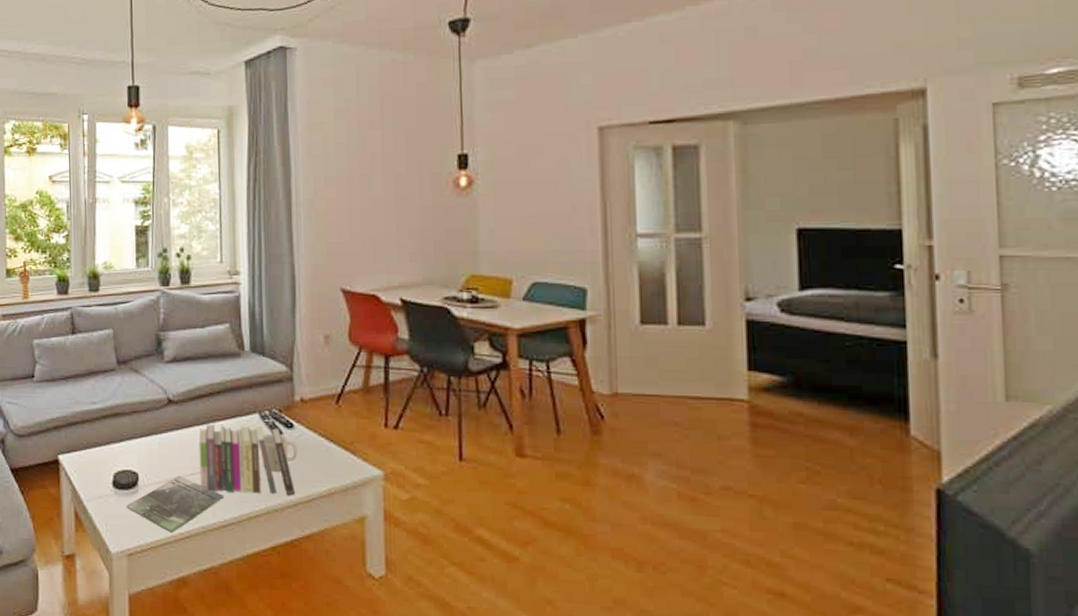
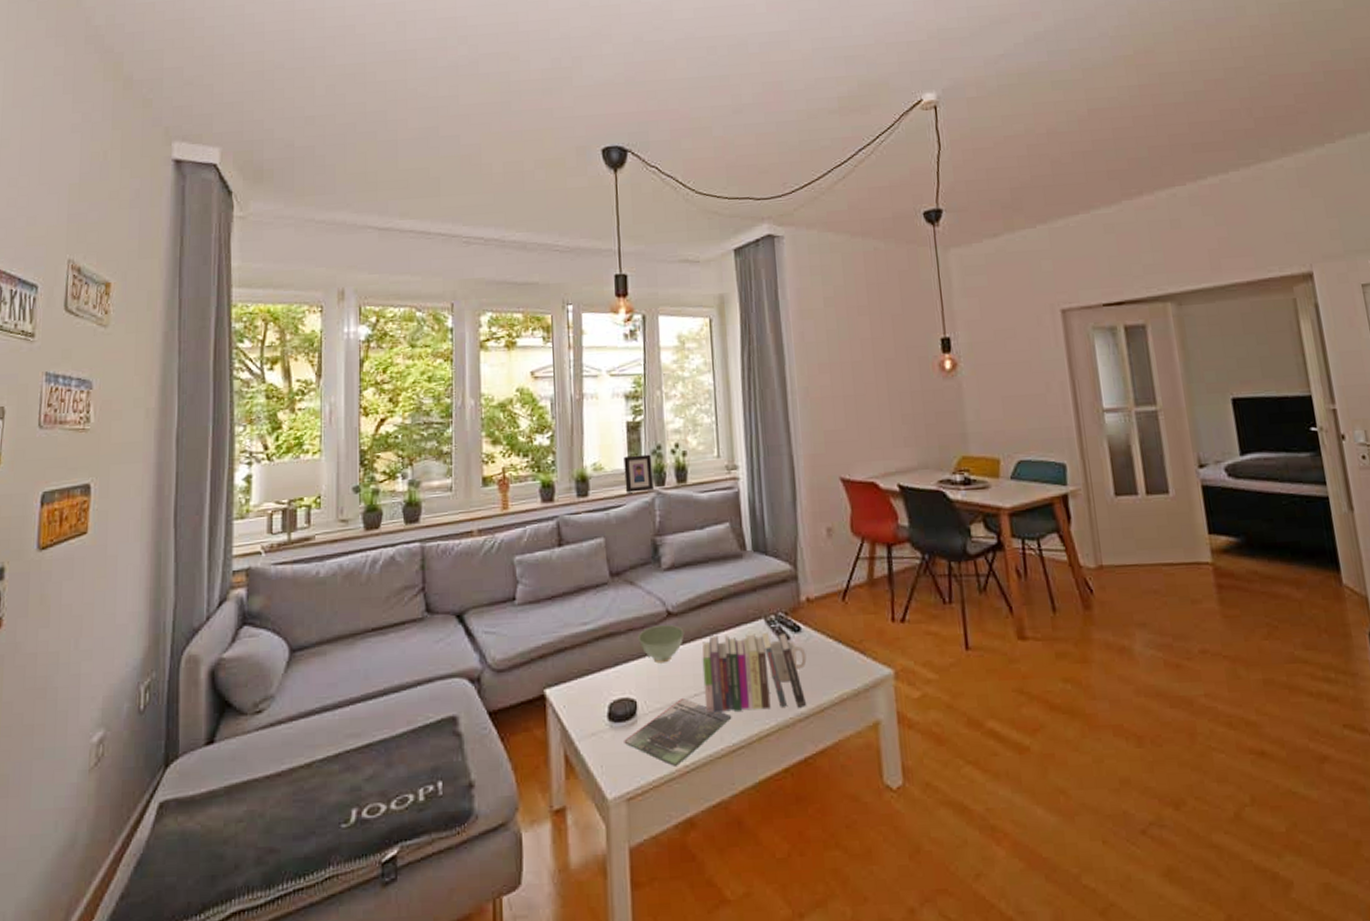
picture frame: none [132,256,160,290] -> present [624,454,655,493]
bowl: none [140,411,183,444] -> present [637,625,685,664]

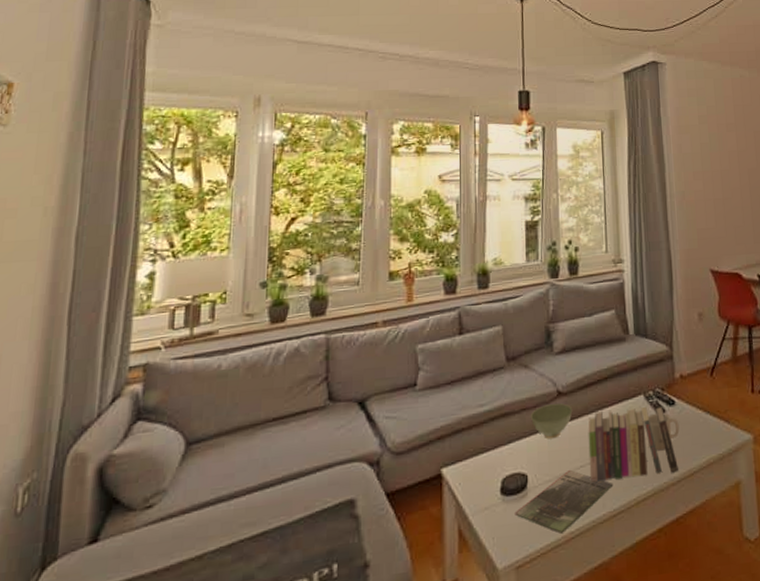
picture frame: present [624,454,655,493] -> none [522,250,549,285]

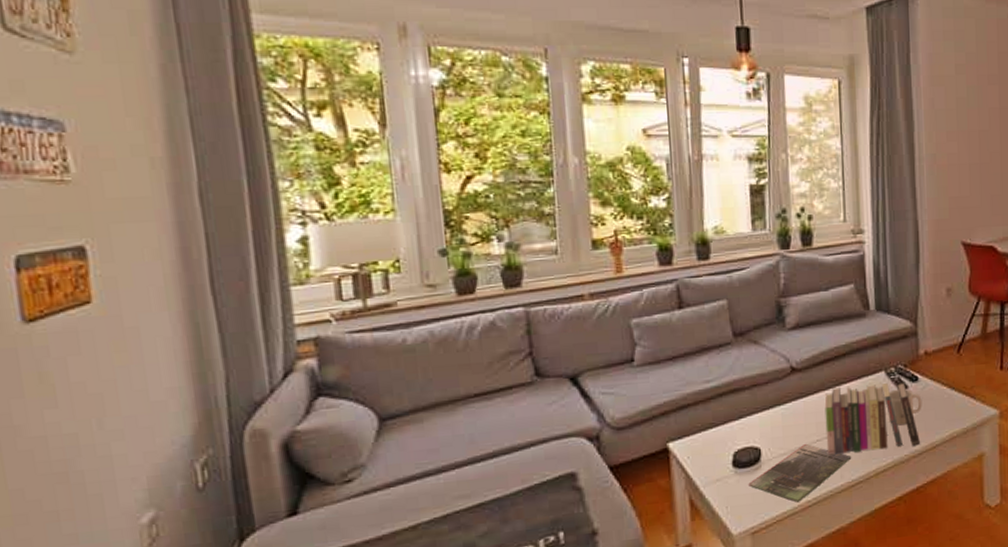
bowl: present [530,403,573,439] -> none [761,379,808,415]

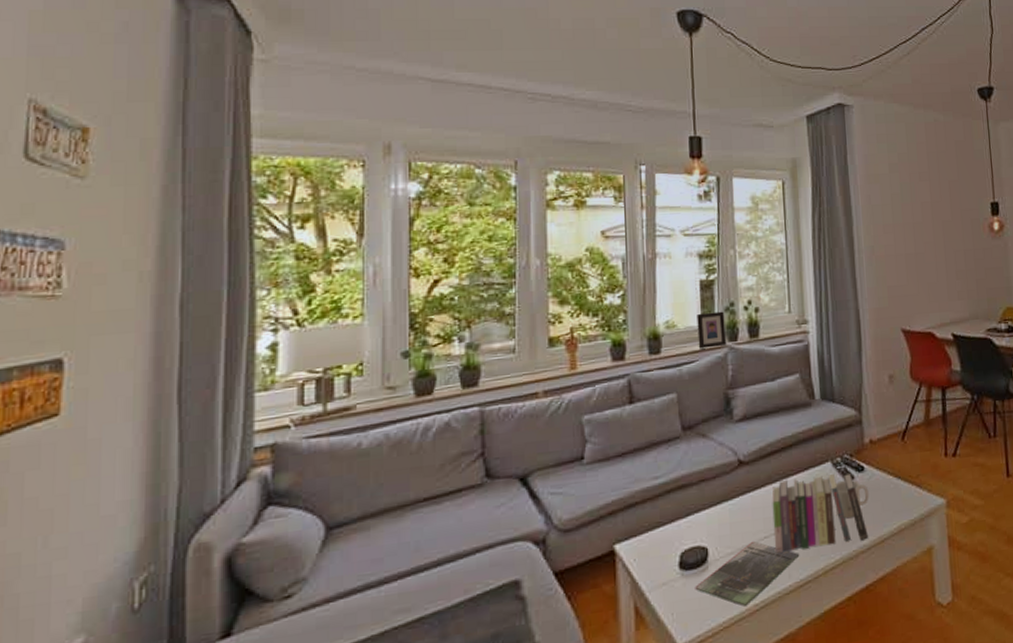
picture frame: none [747,218,779,256] -> present [697,311,727,349]

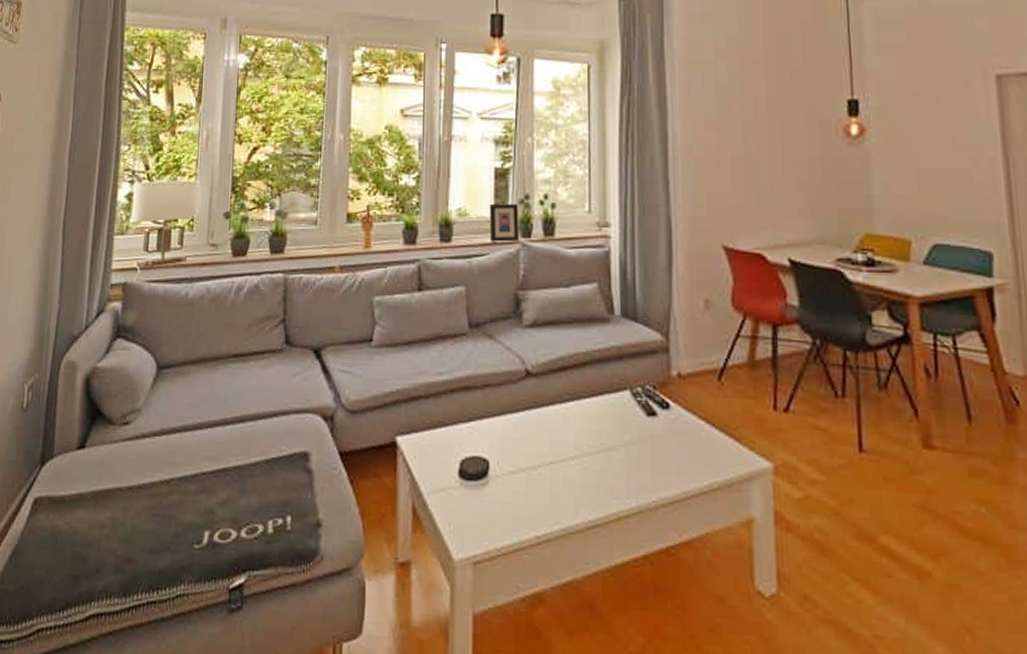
magazine: present [695,541,800,606] -> none [474,465,589,535]
books: present [772,472,868,553] -> none [560,401,671,492]
mug: present [835,480,869,519] -> none [633,415,675,462]

